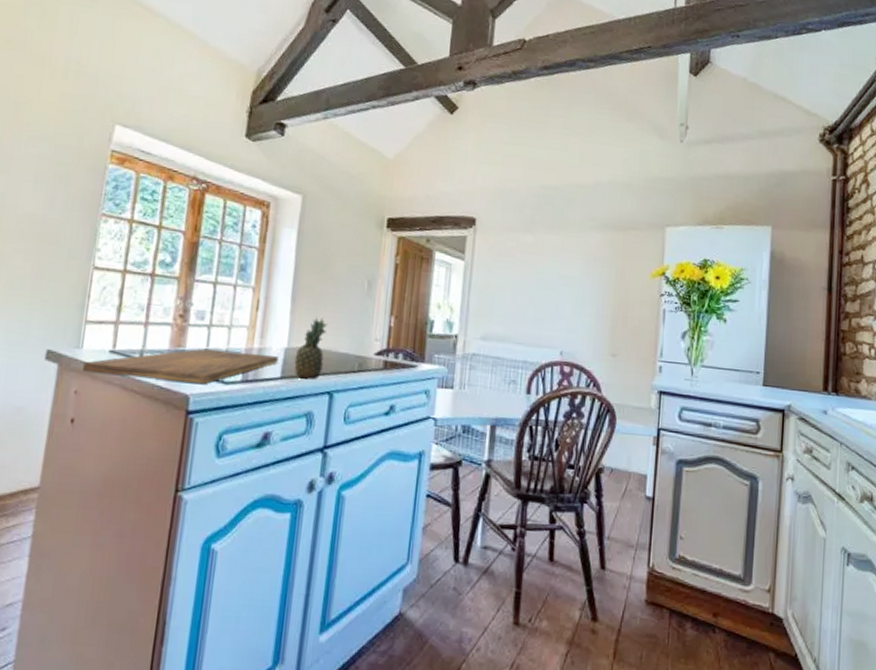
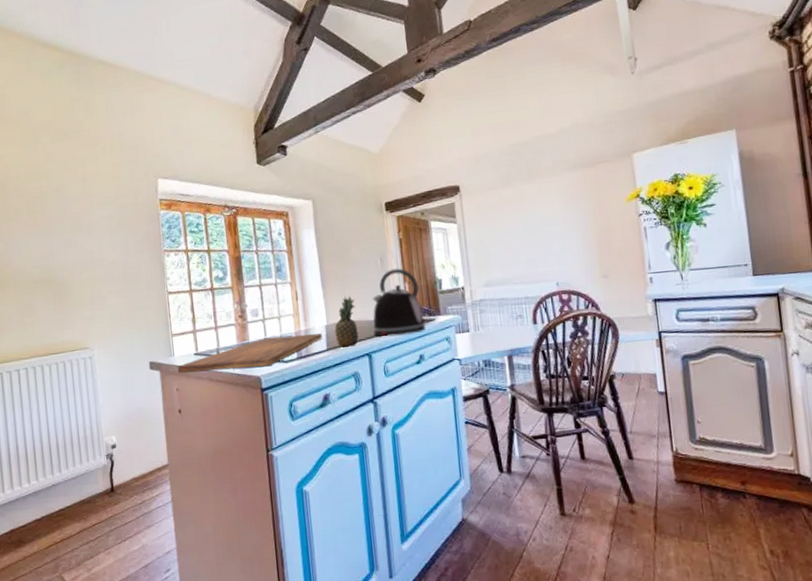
kettle: none [341,296,406,380] -> present [372,268,426,337]

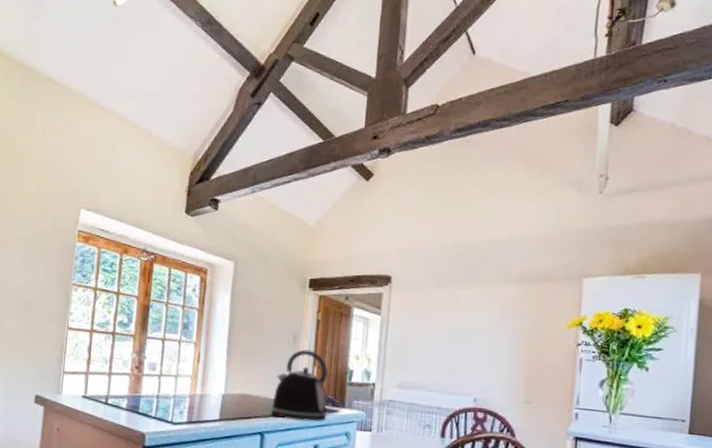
cutting board: present [178,333,322,373] -> none [63,394,217,424]
fruit: present [334,295,359,348] -> none [230,368,259,422]

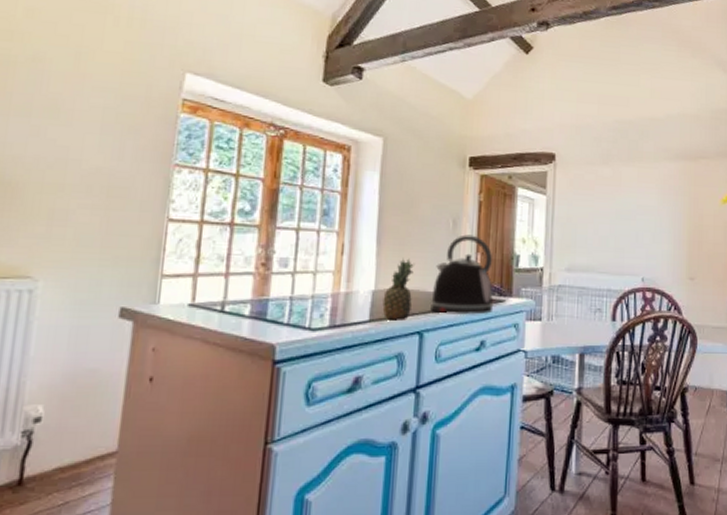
fruit: none [230,368,259,422] -> present [382,258,415,322]

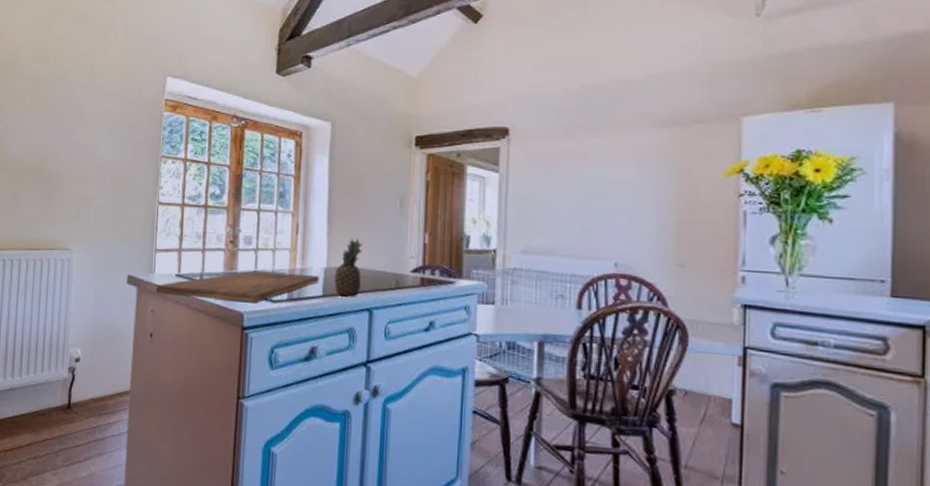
cutting board: none [160,296,366,332] -> present [156,270,319,302]
kettle: present [429,234,494,316] -> none [378,215,443,296]

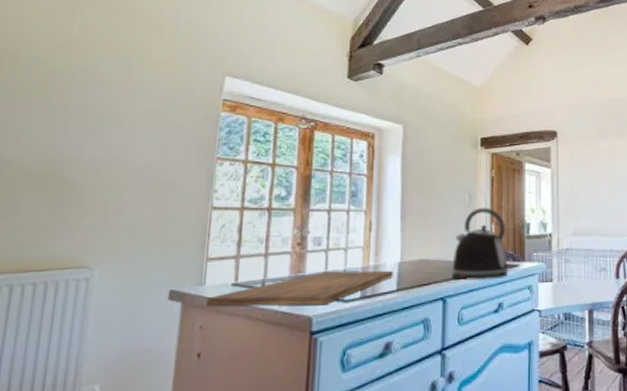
fruit: present [334,237,364,298] -> none [408,231,437,290]
kettle: none [378,215,443,296] -> present [451,207,509,282]

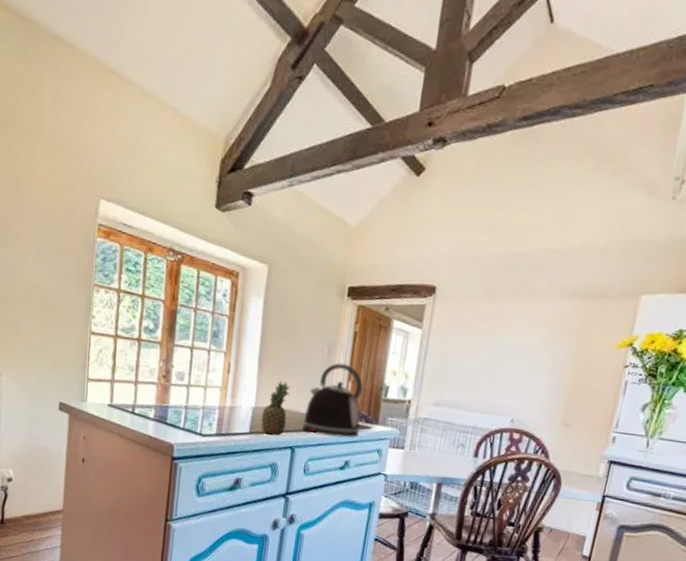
cutting board: present [207,270,393,307] -> none [88,405,247,435]
fruit: none [408,231,437,290] -> present [260,380,291,436]

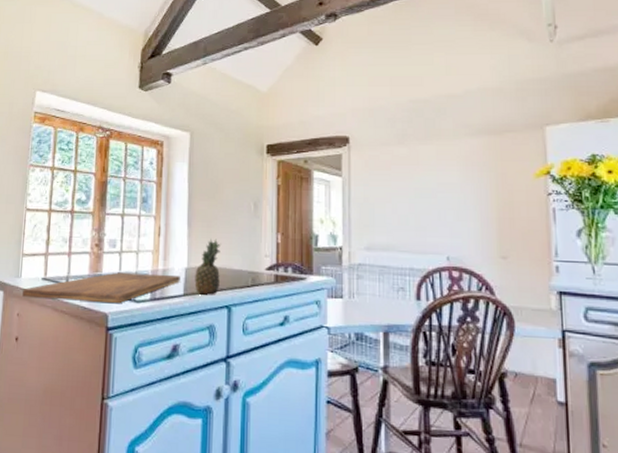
cutting board: none [88,405,247,435] -> present [22,272,180,303]
kettle: present [302,362,363,439] -> none [236,216,295,293]

